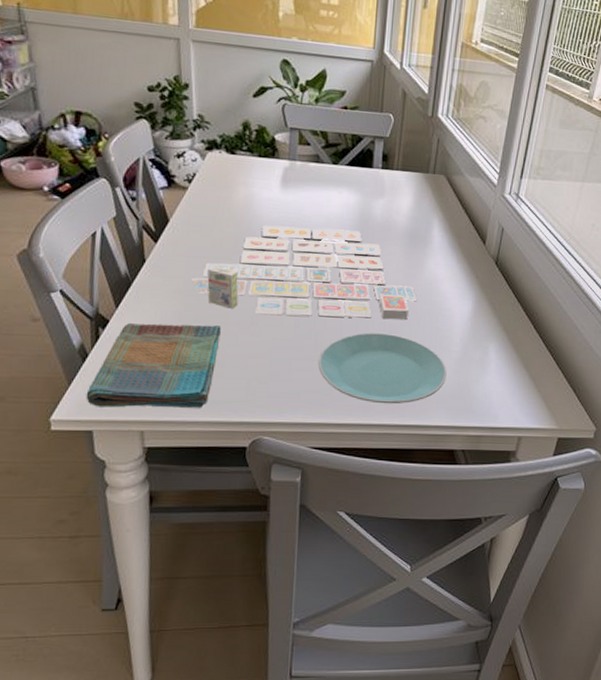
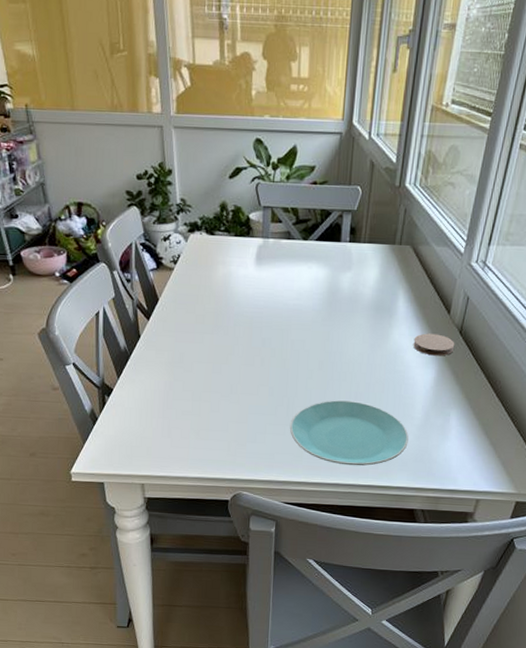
dish towel: present [86,322,221,408] -> none [97,390,205,466]
board game: present [192,225,417,320] -> none [179,301,381,388]
coaster: none [449,263,491,287] -> present [413,333,455,356]

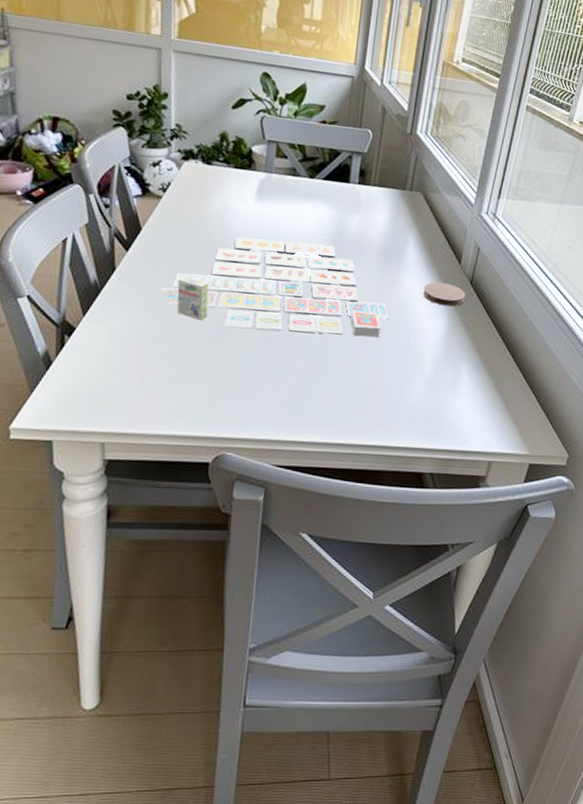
board game: none [179,301,381,388] -> present [161,237,389,337]
plate: present [289,400,409,466] -> none [285,349,418,424]

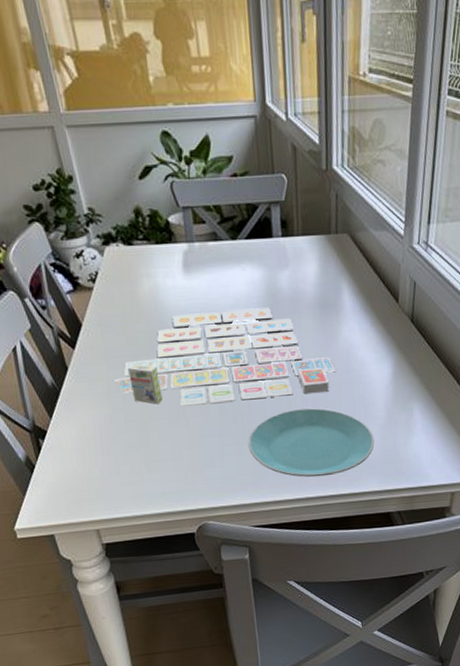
plate: none [285,349,418,424] -> present [247,408,374,478]
coaster: present [423,282,466,307] -> none [365,325,408,349]

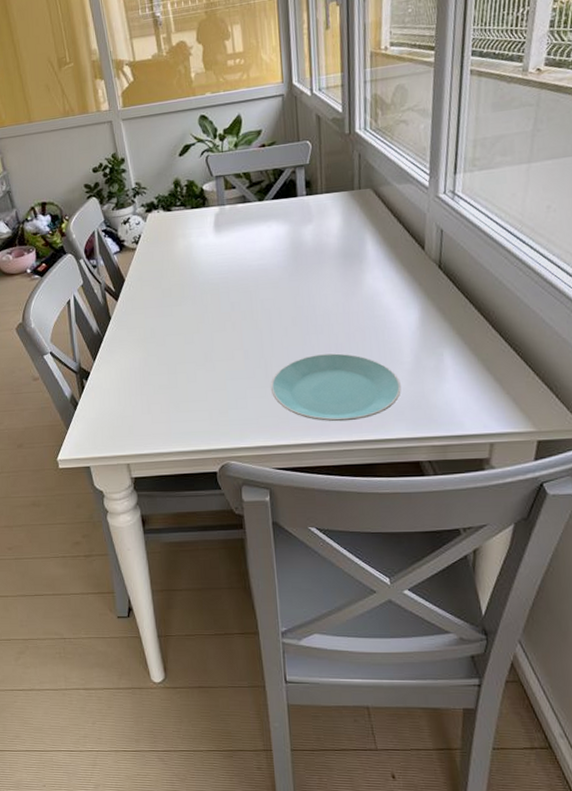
board game: present [114,307,335,406] -> none [150,259,359,351]

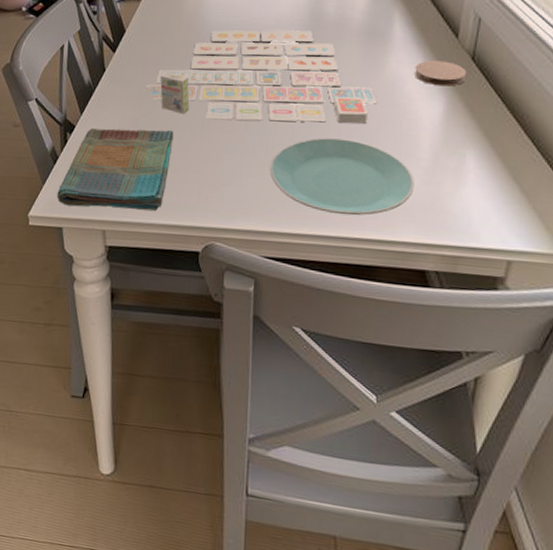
dish towel: none [81,365,181,446] -> present [57,127,173,211]
board game: none [150,259,359,351] -> present [146,30,377,124]
coaster: none [389,272,436,295] -> present [415,60,467,86]

